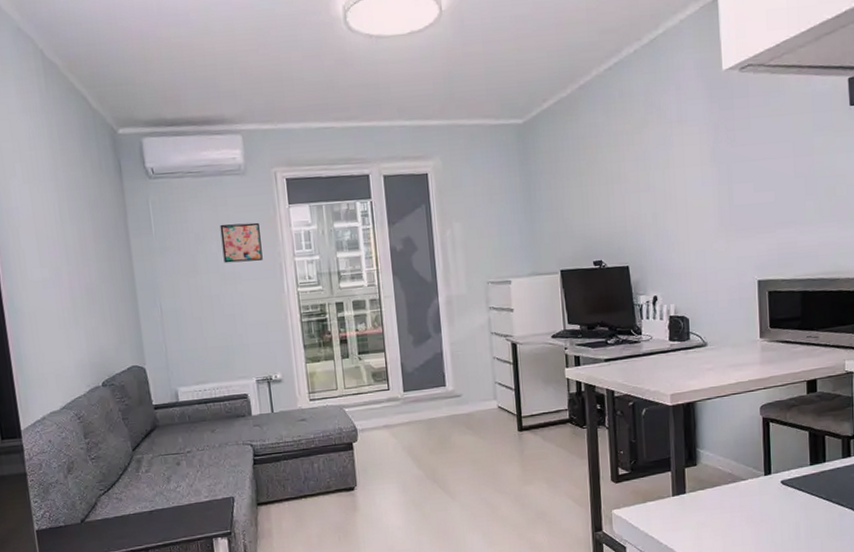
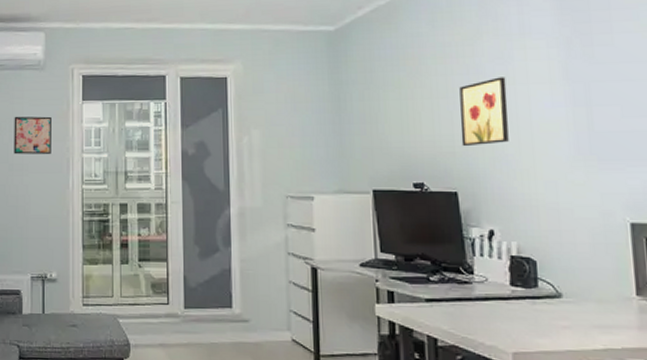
wall art: none [630,161,669,226] -> present [459,77,509,147]

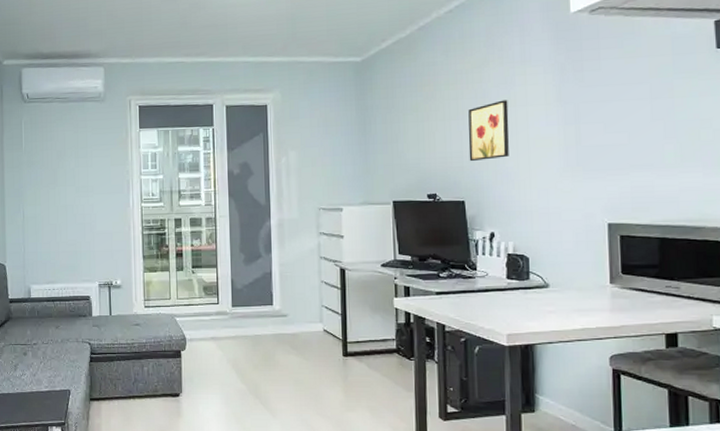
wall art: present [14,116,51,154] -> none [79,143,113,178]

